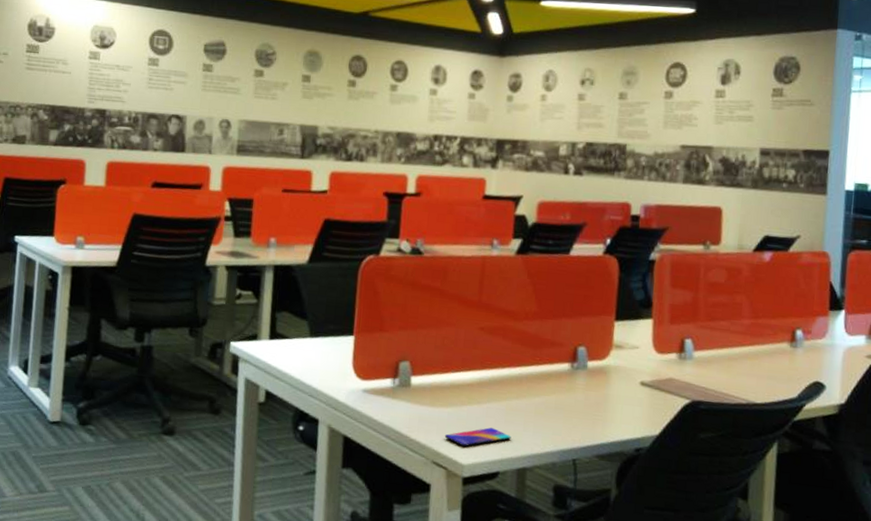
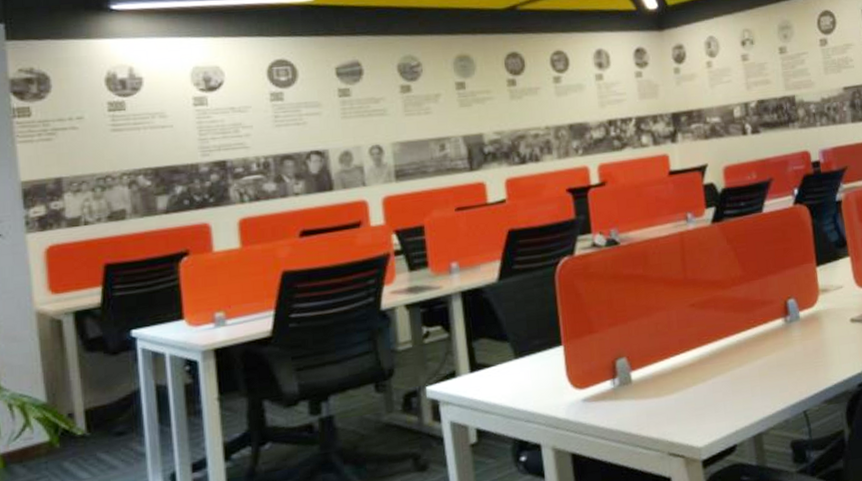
smartphone: present [444,427,512,447] -> none [675,402,742,430]

